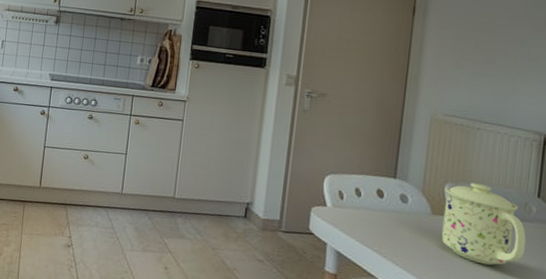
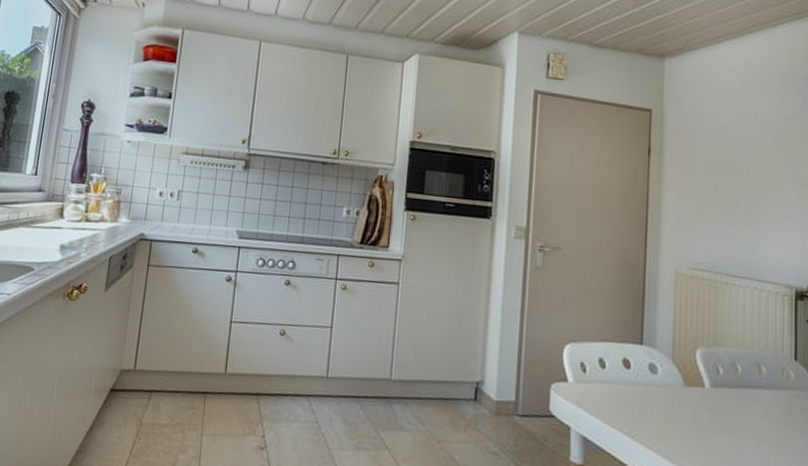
mug: present [441,183,526,266] -> none [696,346,788,444]

